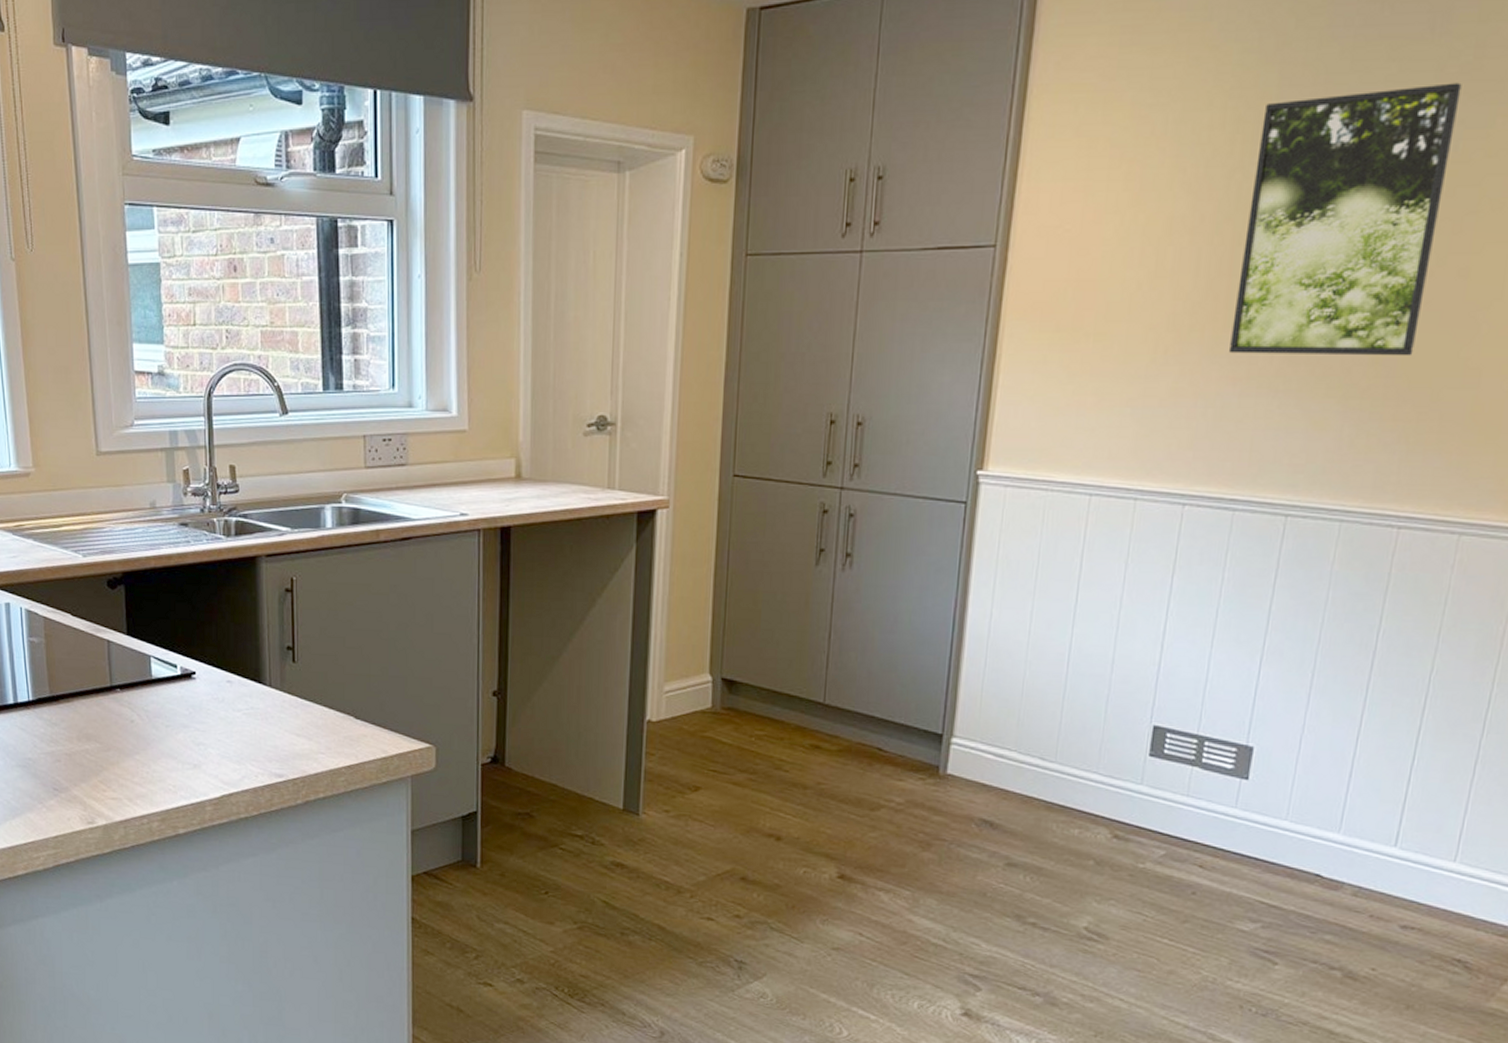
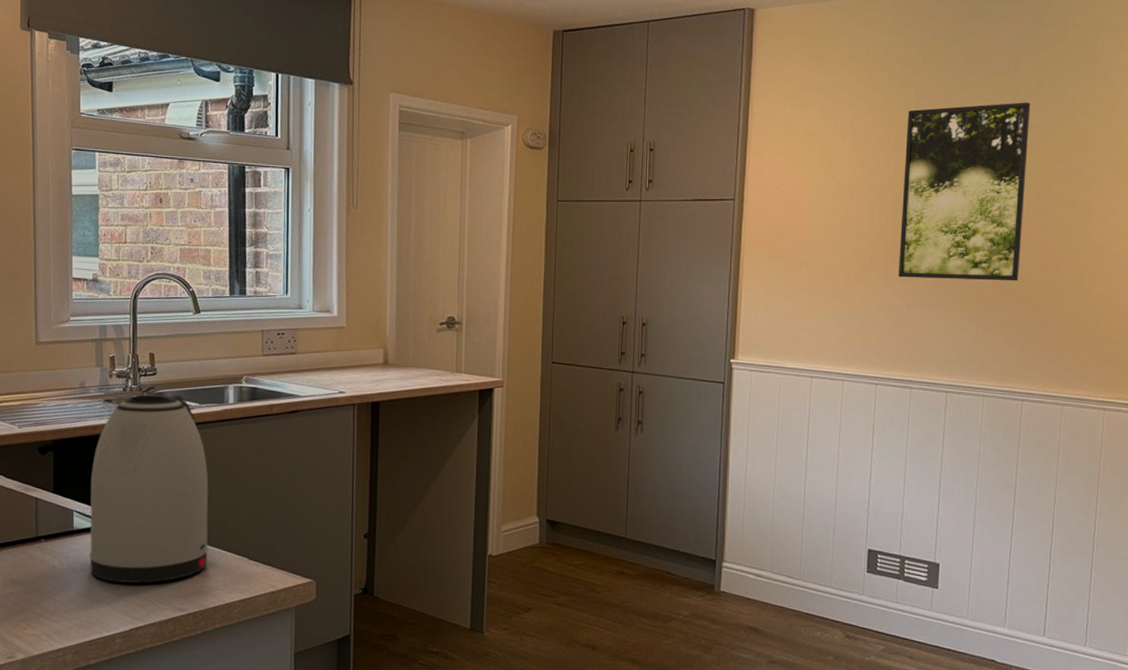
kettle: none [168,516,307,744] -> present [88,394,209,583]

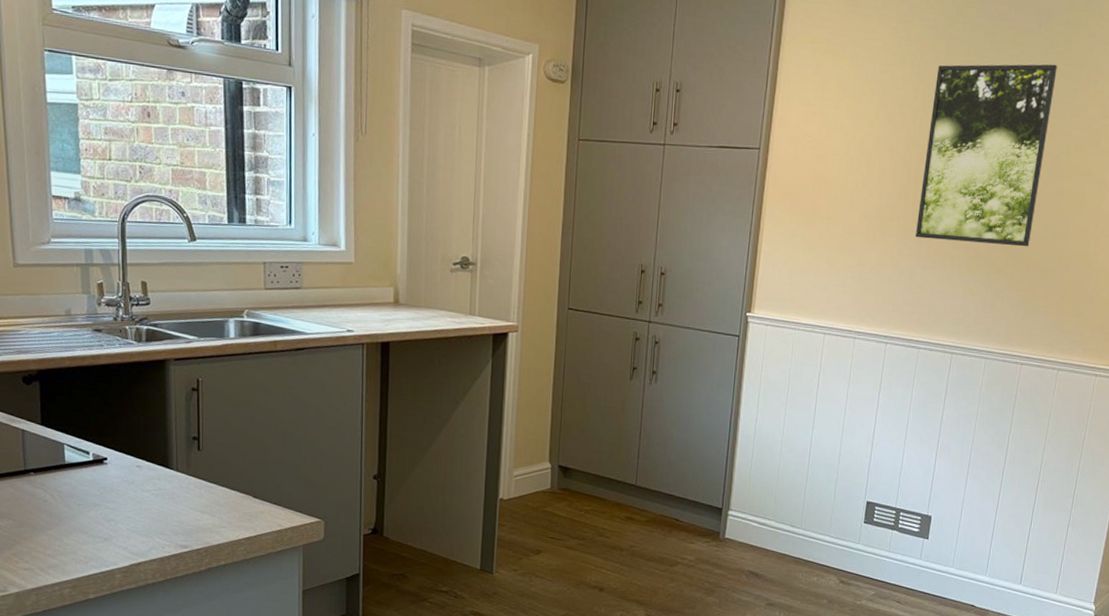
kettle: present [88,394,209,583] -> none [81,324,211,520]

